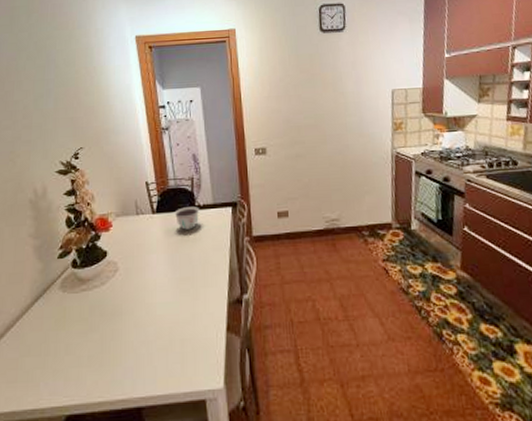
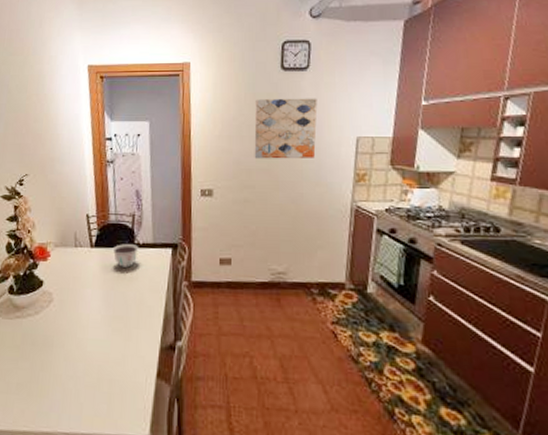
wall art: none [299,56,357,116] -> present [254,98,318,159]

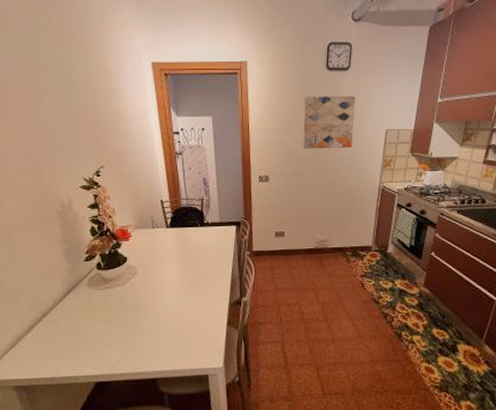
bowl: present [112,244,139,268] -> none [185,224,208,243]

